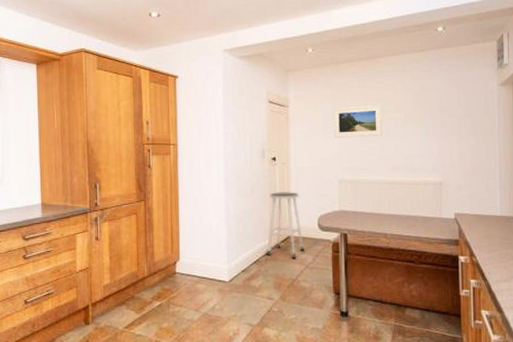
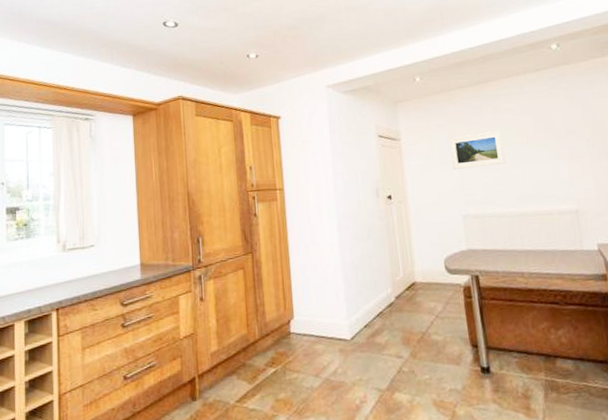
stool: present [265,192,305,259] -> none [388,232,433,309]

